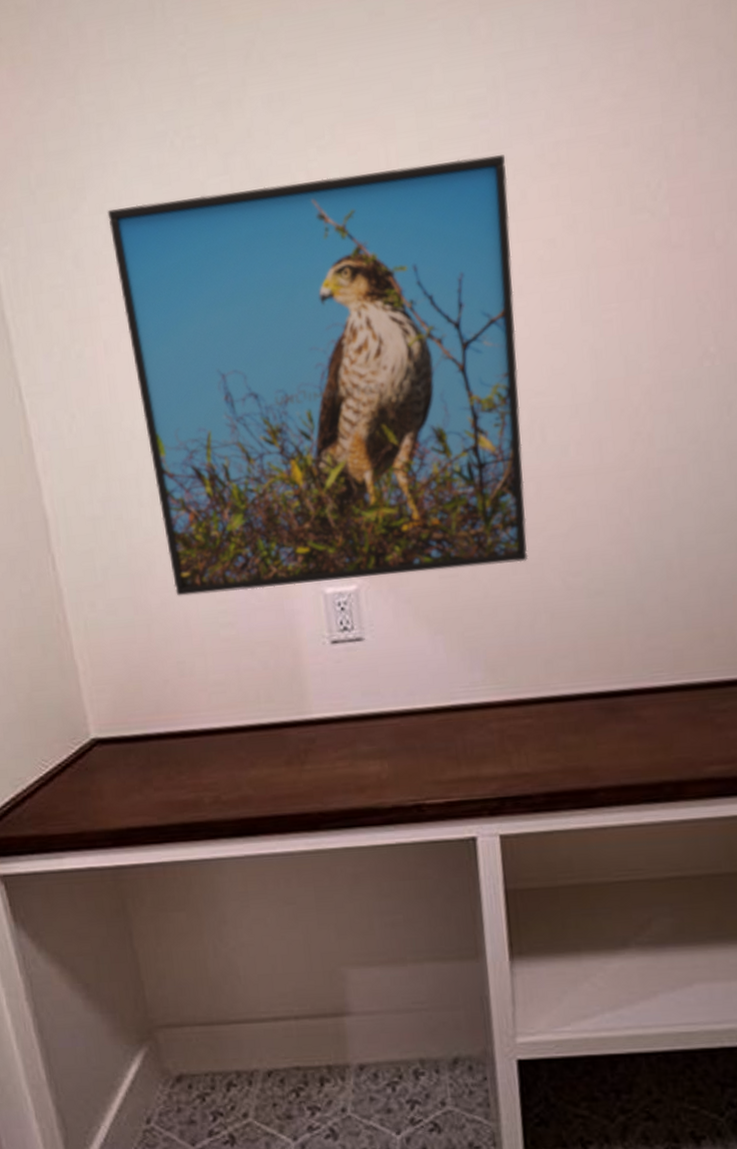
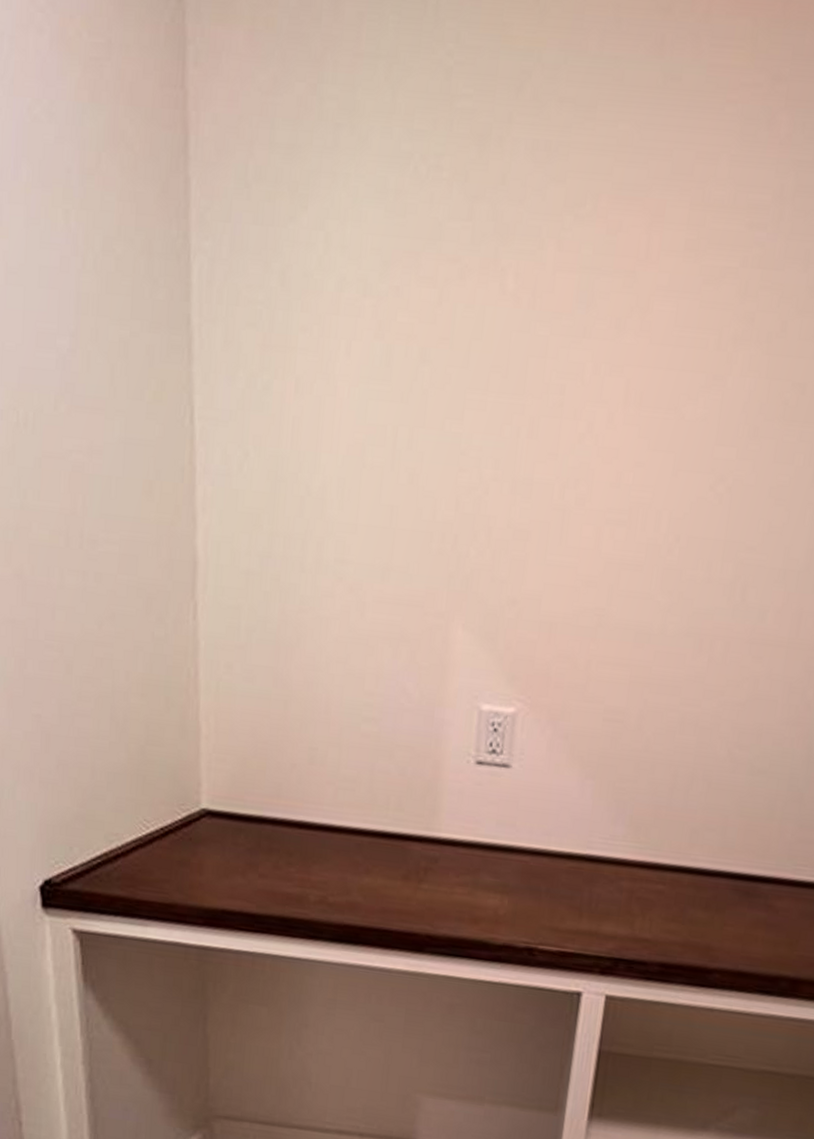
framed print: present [107,155,528,596] -> none [321,227,775,723]

